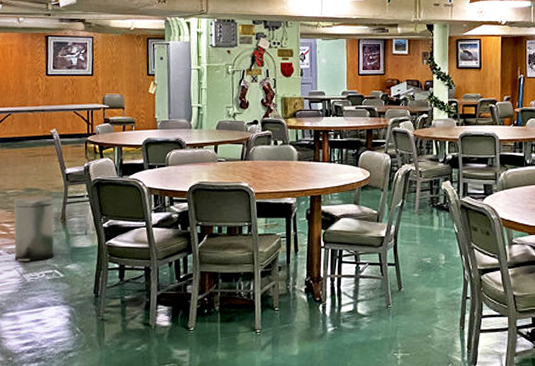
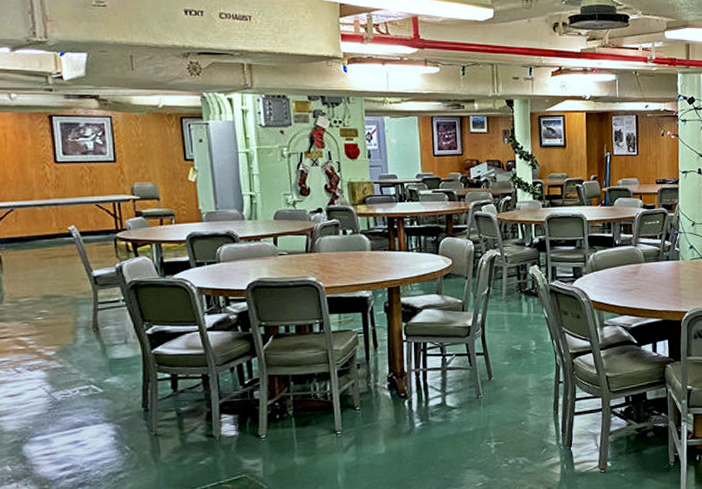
pedal bin: present [14,196,54,262] -> none [30,302,88,379]

